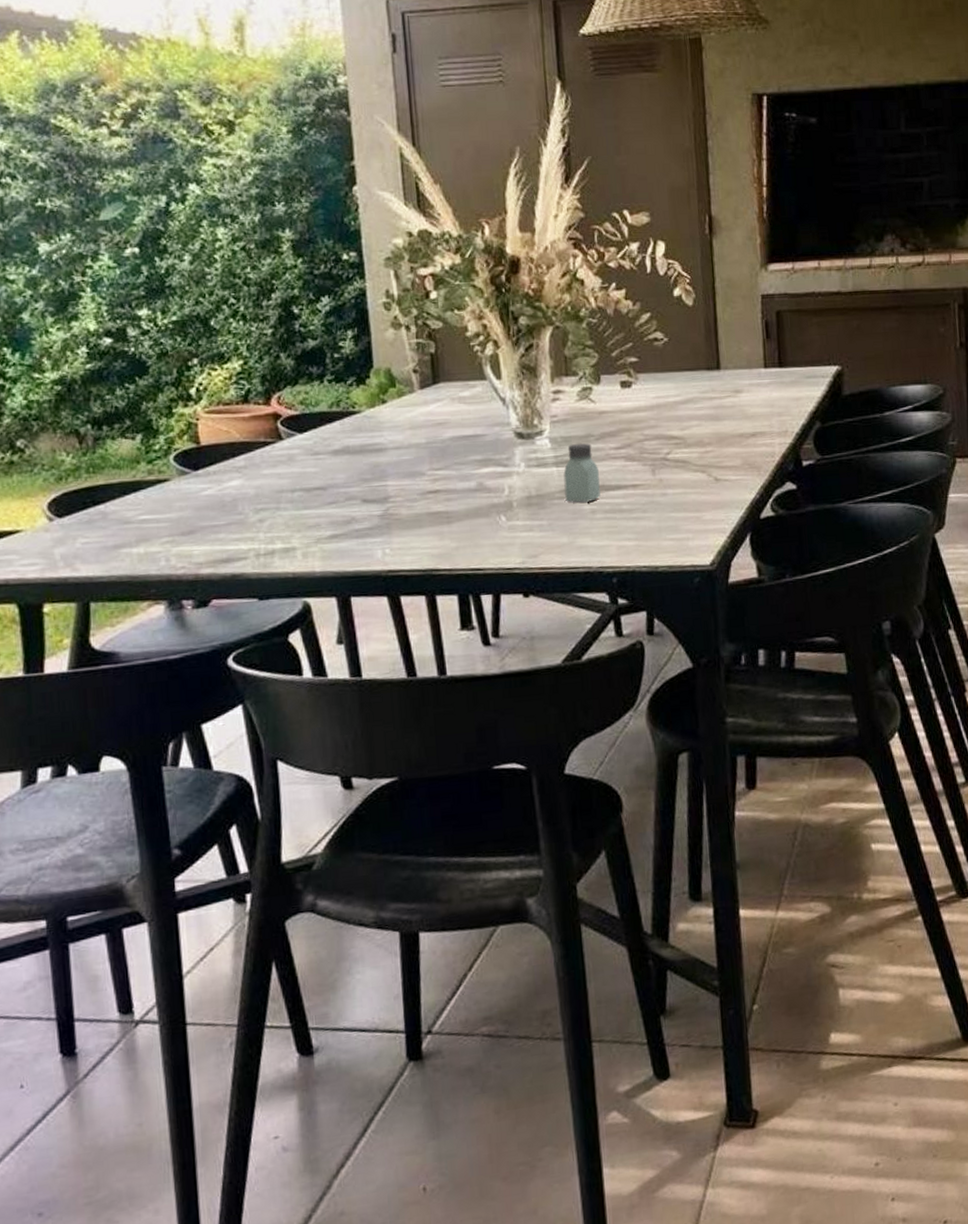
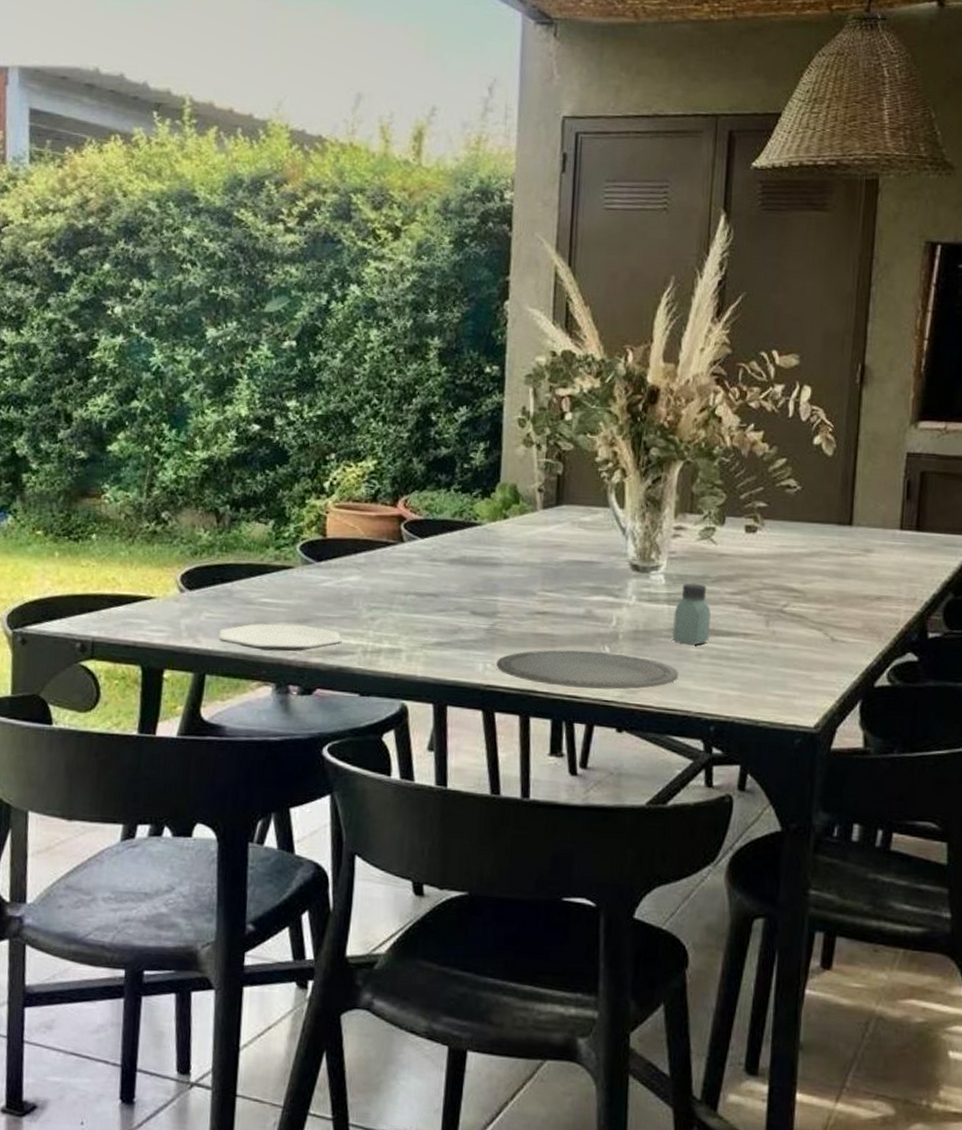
plate: none [99,537,232,569] -> present [219,624,342,652]
plate: none [395,521,576,562] -> present [496,650,678,690]

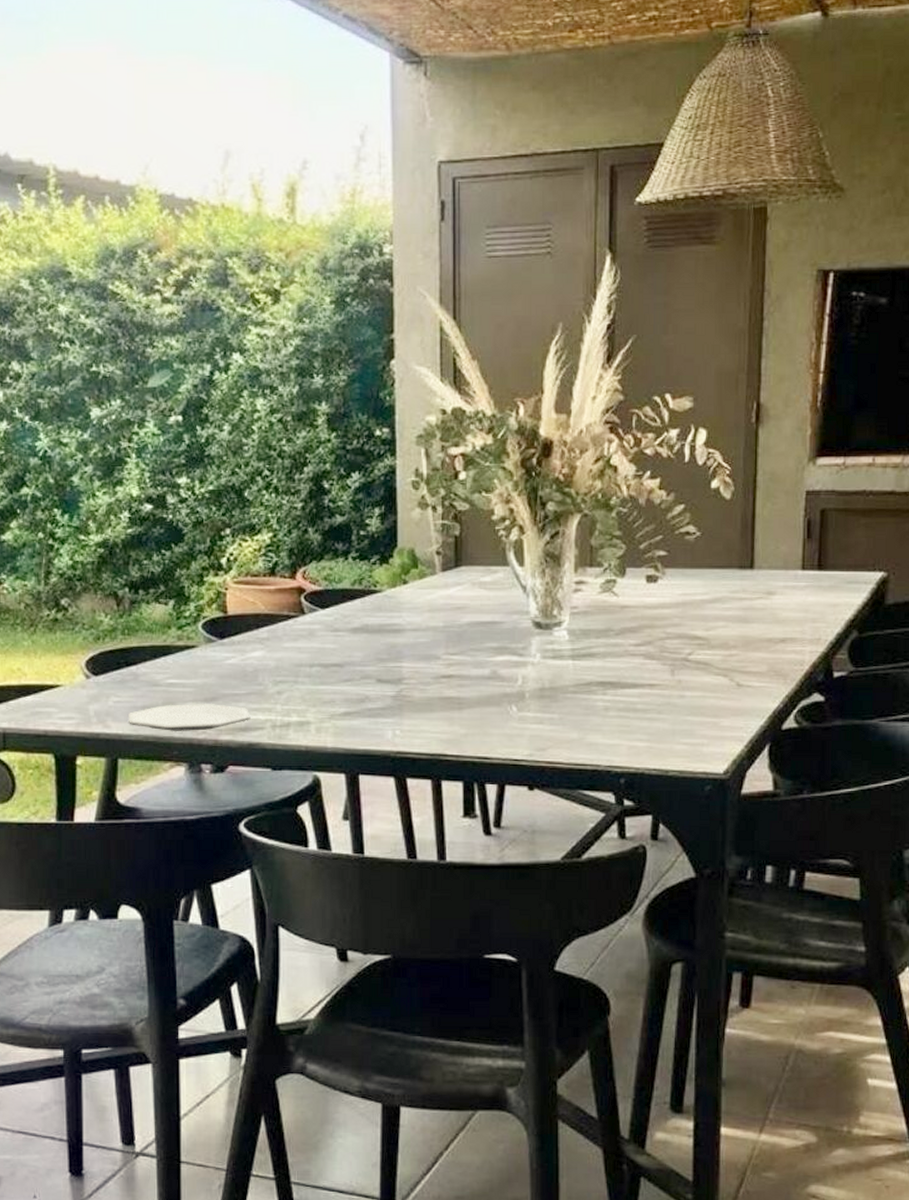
plate: present [496,650,678,690] -> none [405,712,586,750]
saltshaker: present [671,583,711,645] -> none [578,638,615,698]

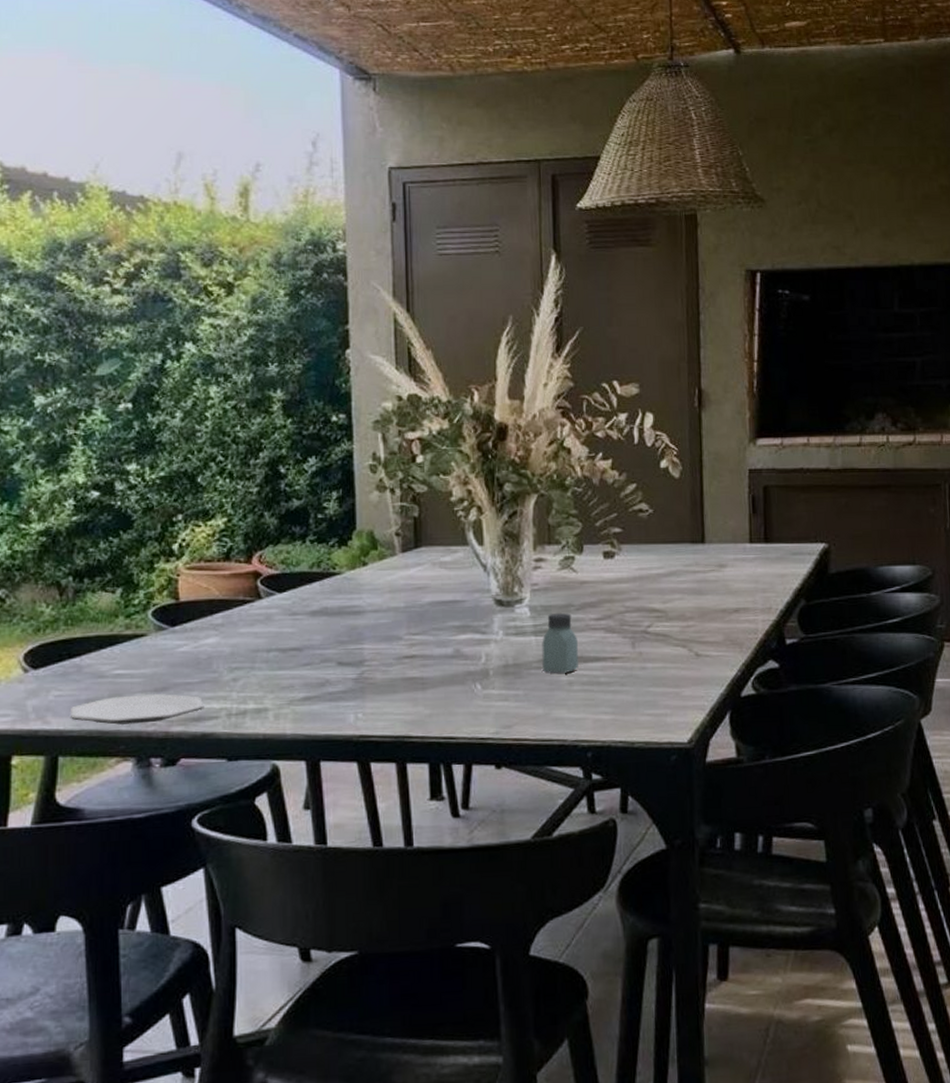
saltshaker: none [578,638,615,698] -> present [541,613,578,673]

